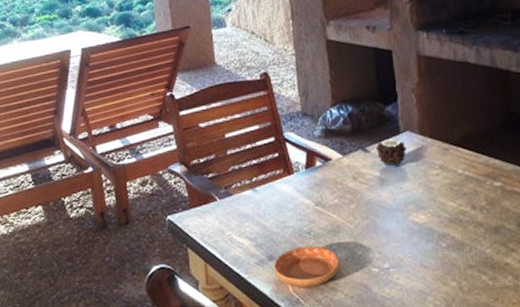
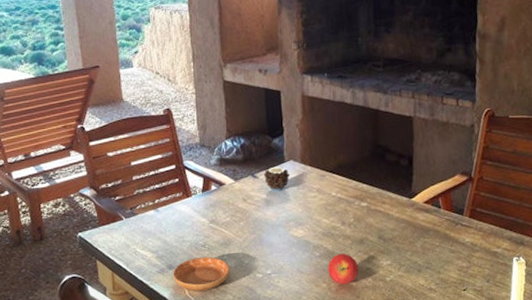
fruit: none [457,244,495,284] -> present [328,253,359,285]

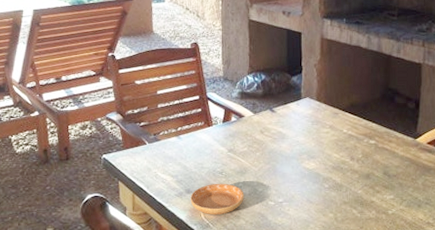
candle: present [263,166,291,192] -> none [281,102,306,126]
fruit: present [328,253,359,285] -> none [336,186,364,216]

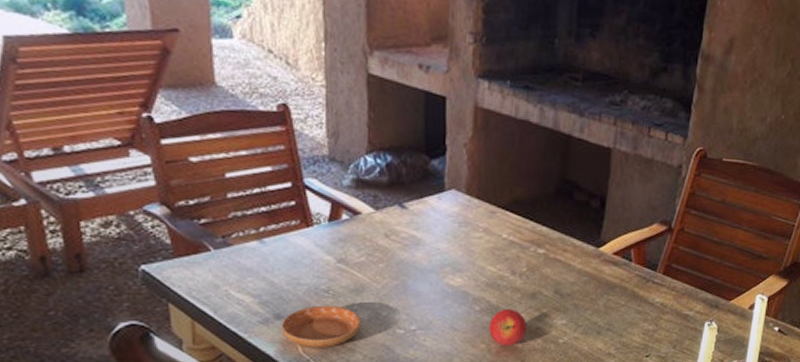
fruit: none [336,186,364,216] -> present [489,308,527,347]

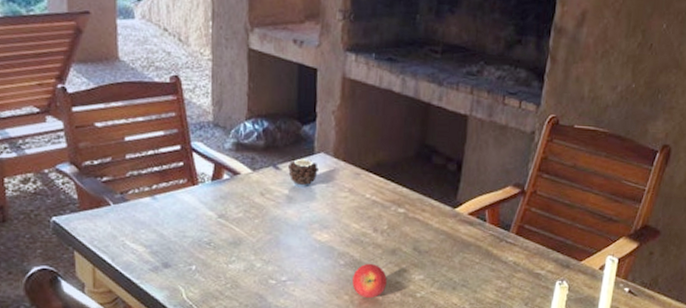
saucer: present [281,305,361,349] -> none [169,256,238,296]
candle: none [414,195,451,228] -> present [287,158,320,188]

